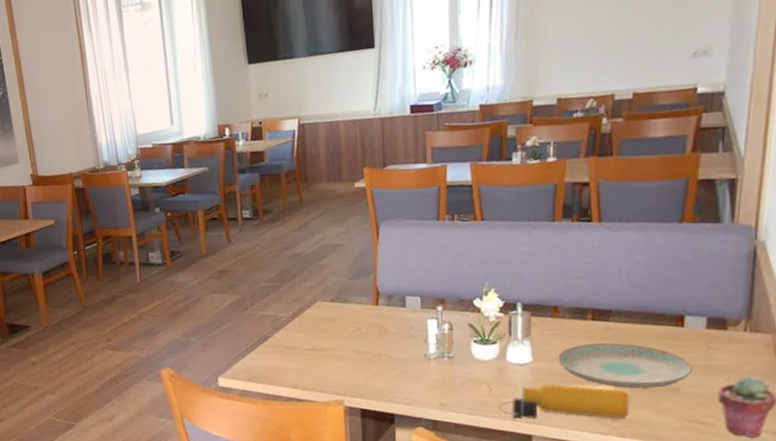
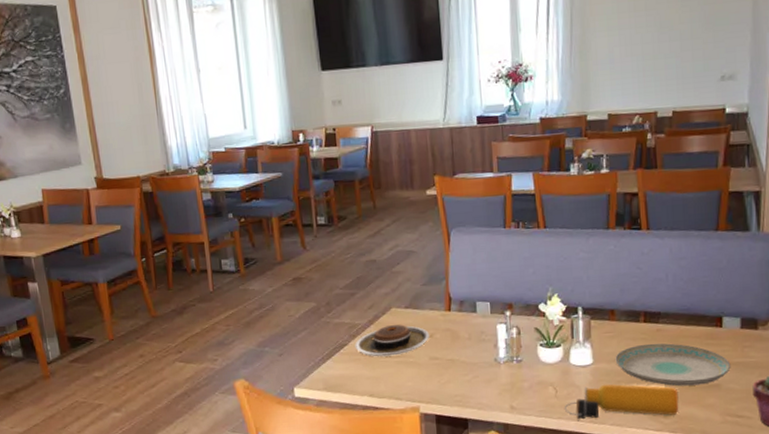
plate: none [279,318,355,350] -> present [355,325,429,357]

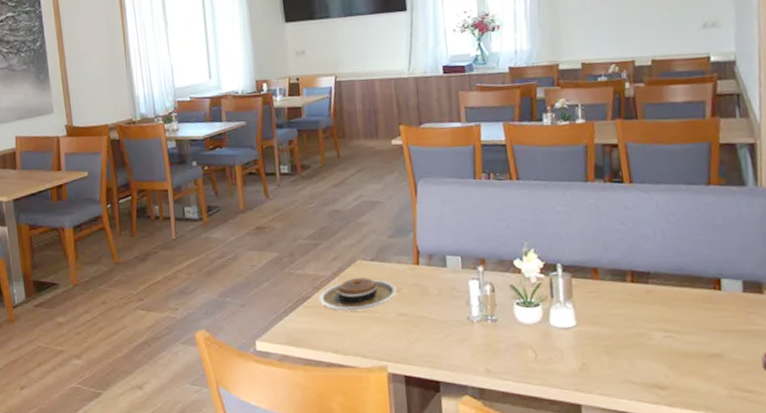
water bottle: present [564,384,679,420] -> none [545,349,677,388]
plate: present [615,343,731,386] -> none [600,305,735,355]

